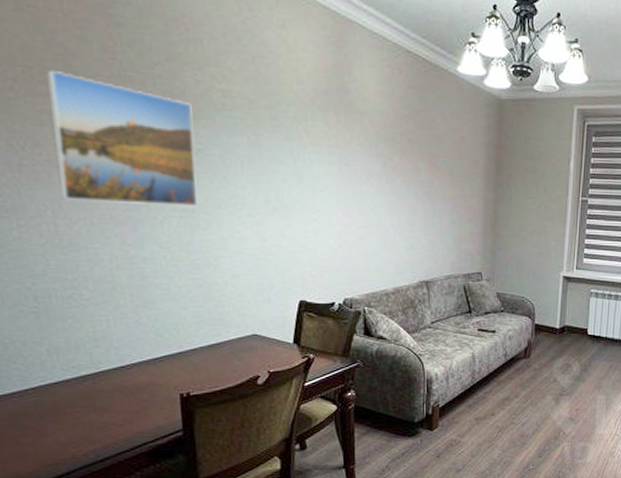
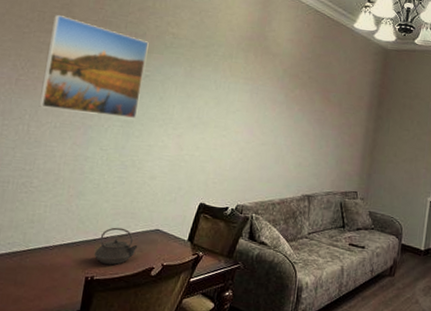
teapot: none [184,336,235,378] -> present [95,227,138,265]

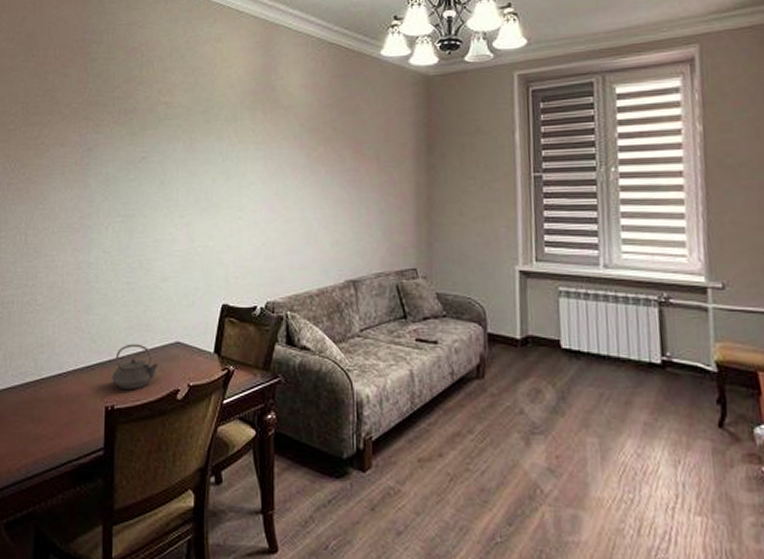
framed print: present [38,14,149,119] -> none [32,103,140,213]

